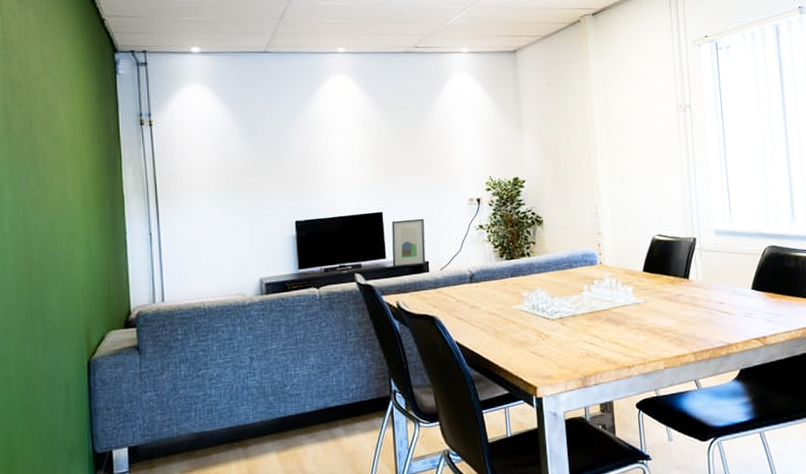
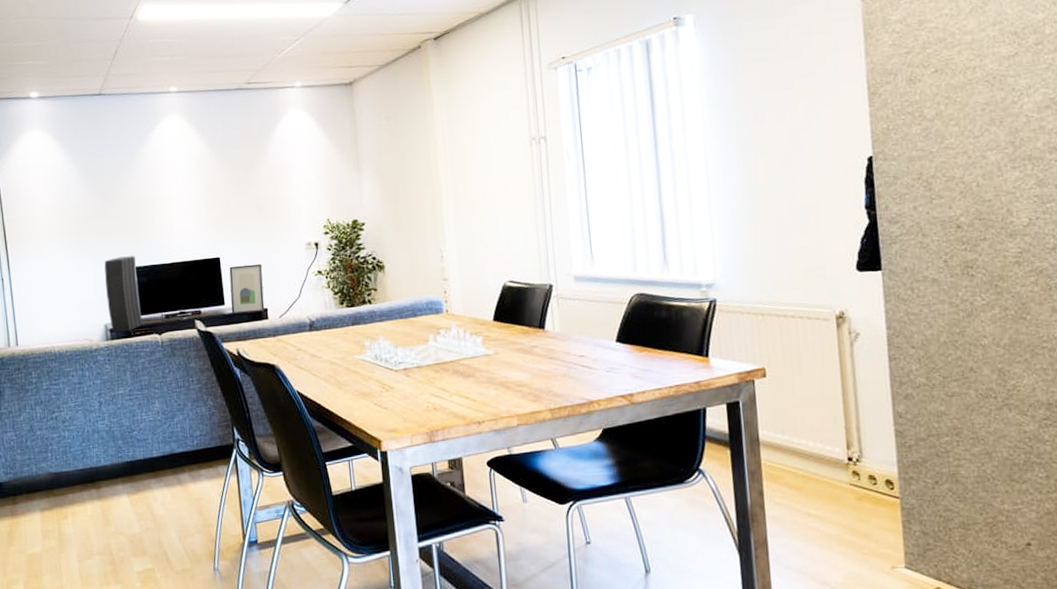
speaker: none [262,210,300,287] -> present [104,256,143,332]

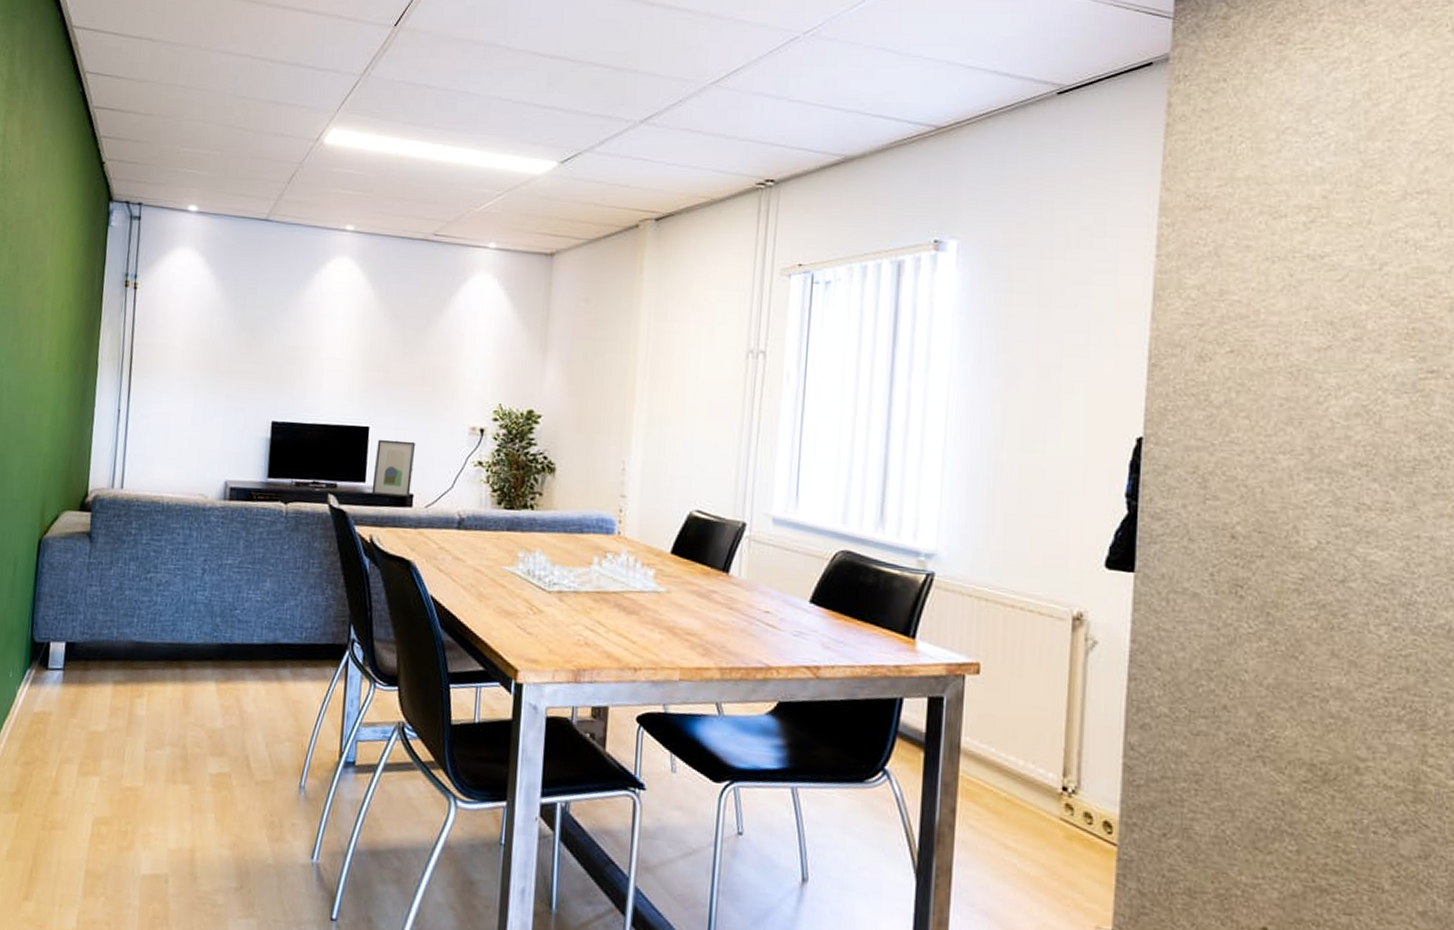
speaker: present [104,256,143,332] -> none [231,407,273,494]

